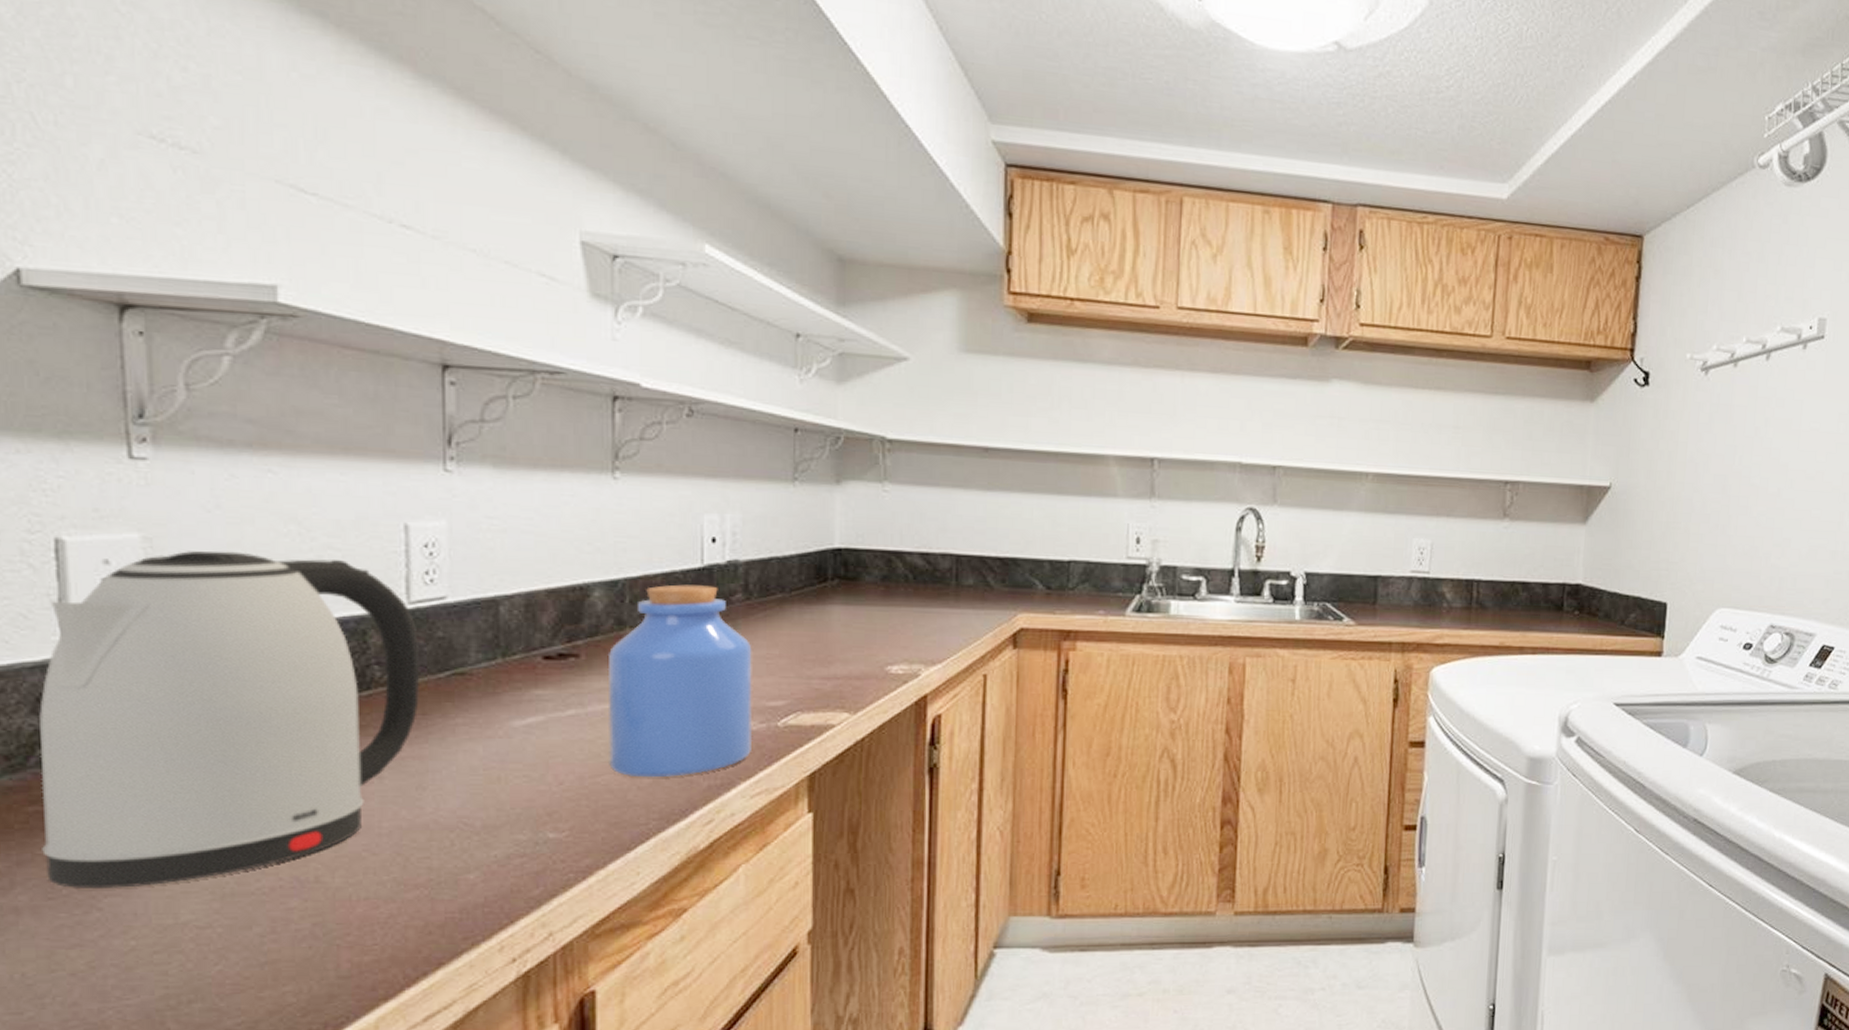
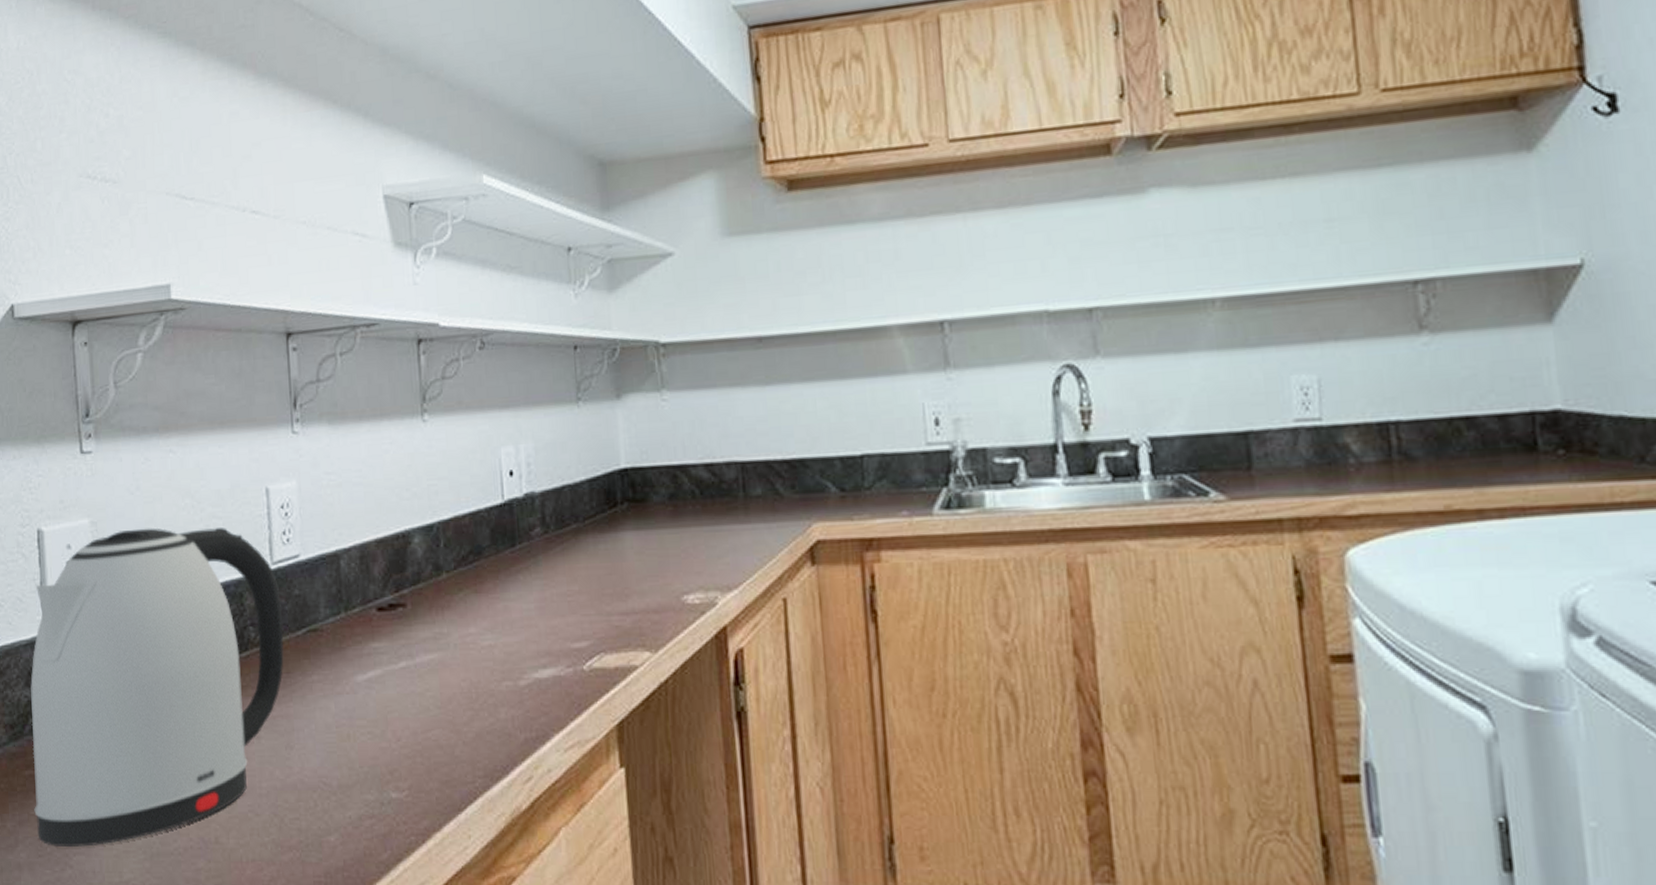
jar: present [607,584,753,778] -> none [429,522,562,732]

